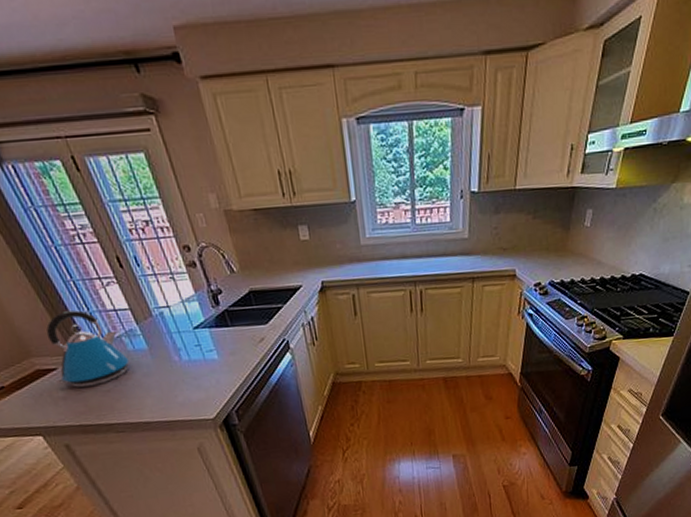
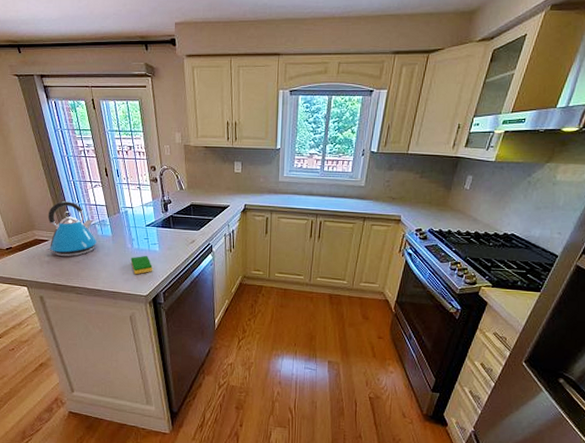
dish sponge: none [181,367,216,395] -> present [130,255,153,275]

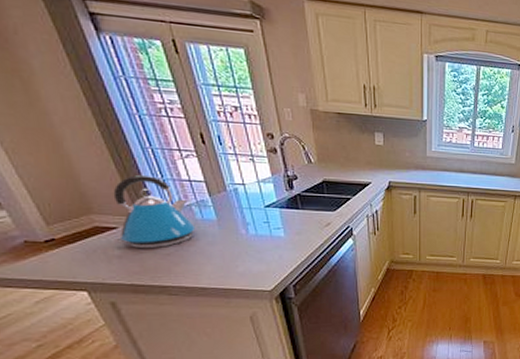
dish sponge: present [130,255,153,275] -> none [246,242,278,267]

